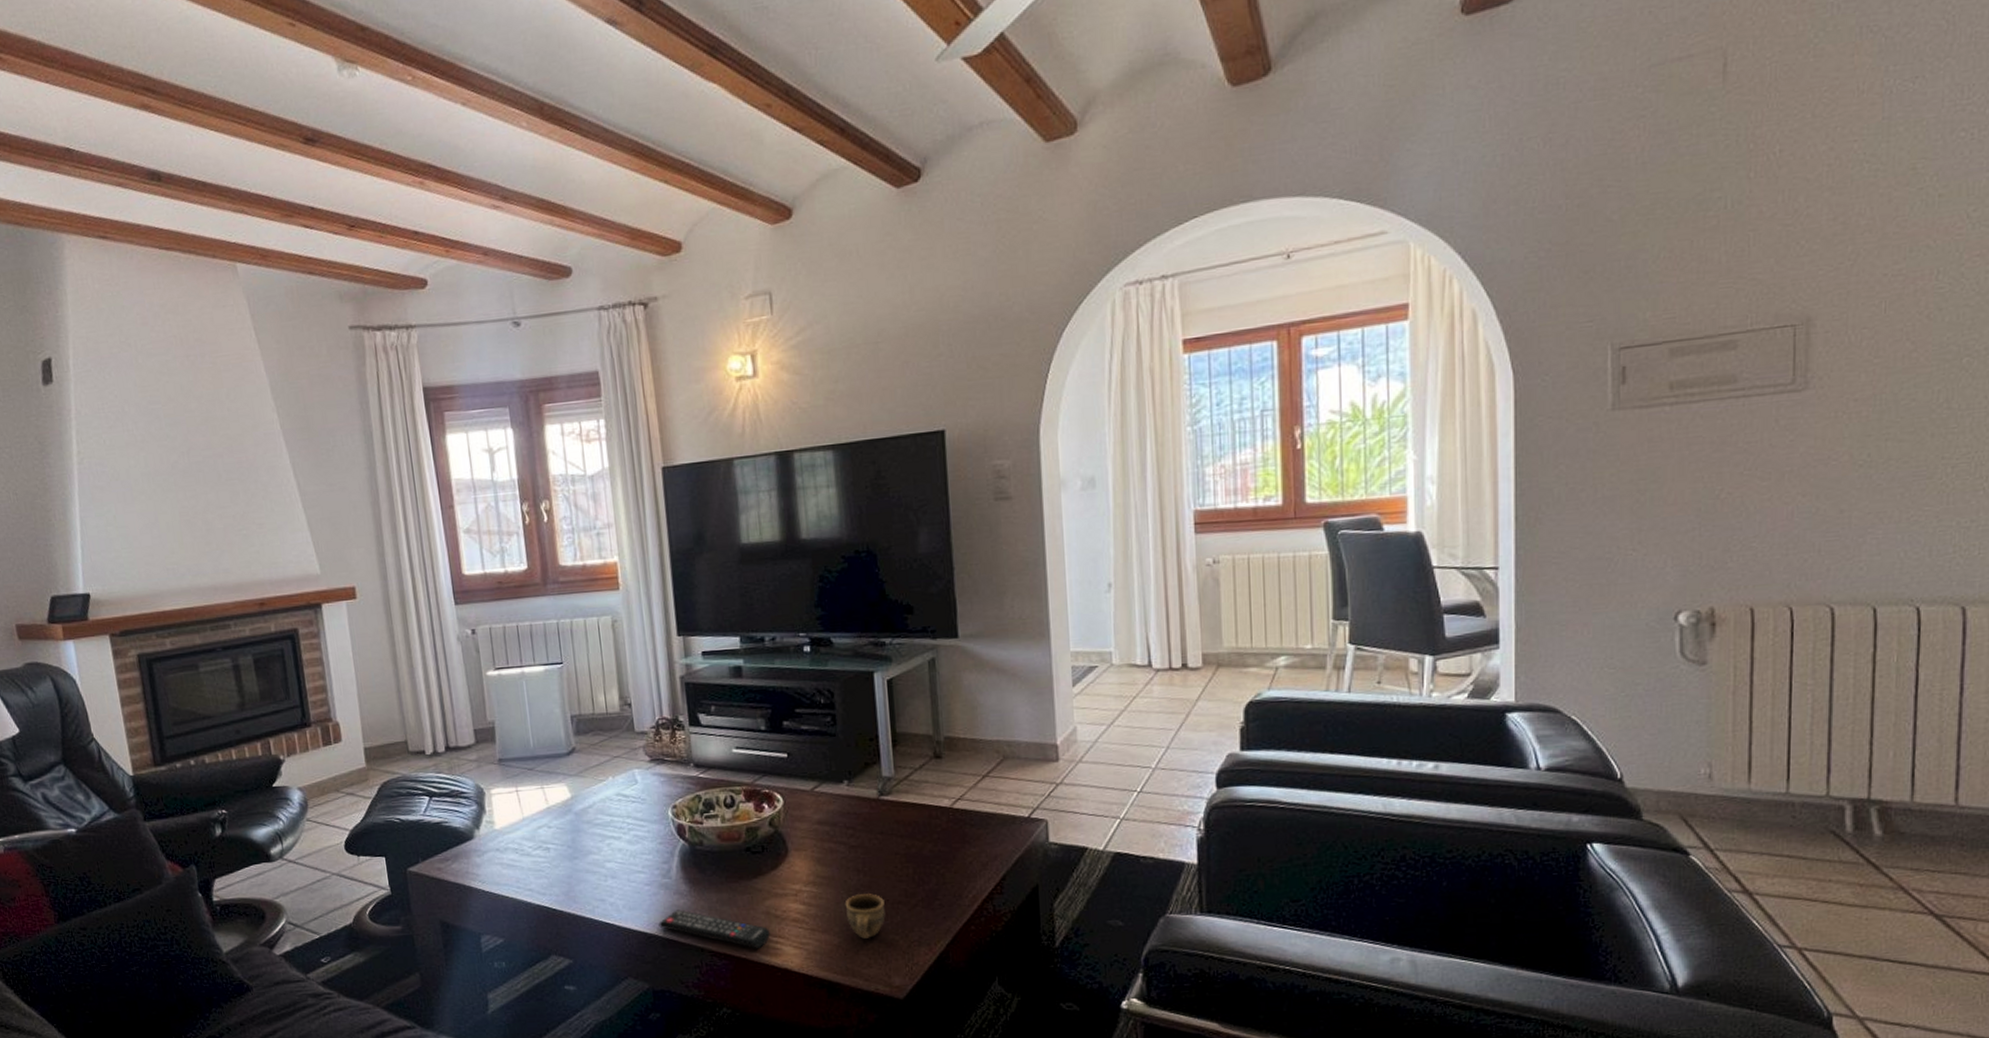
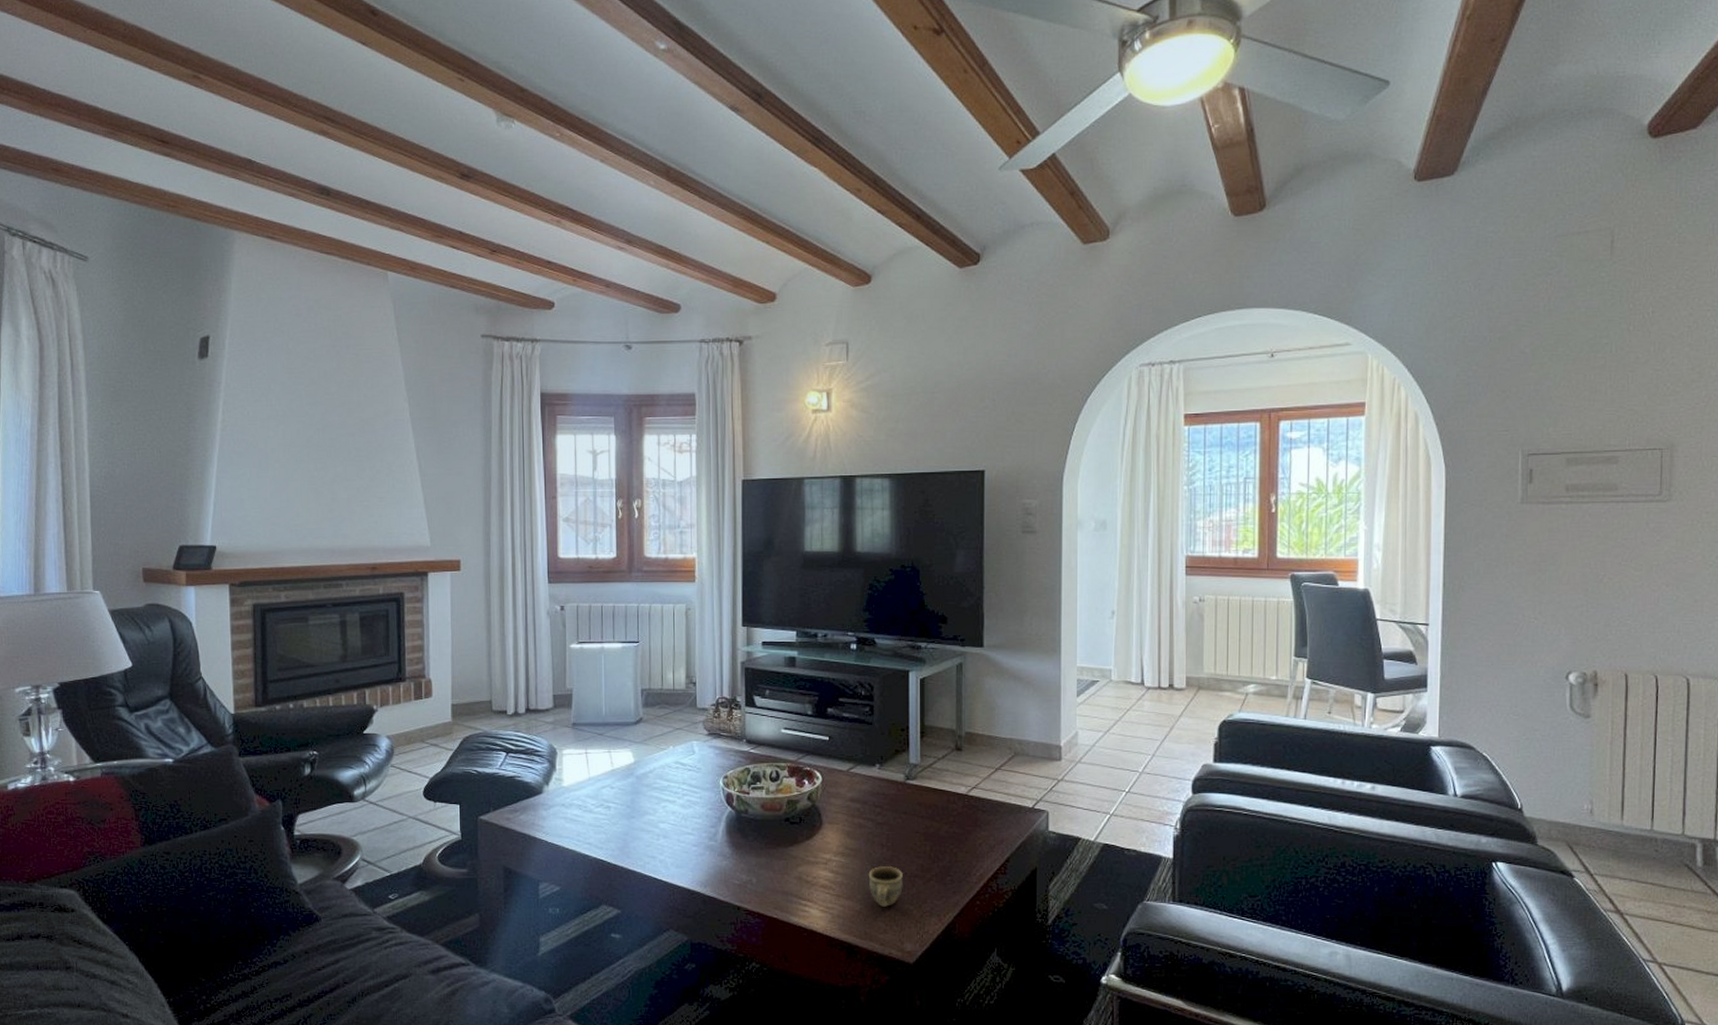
remote control: present [658,909,770,949] -> none [702,870,800,911]

